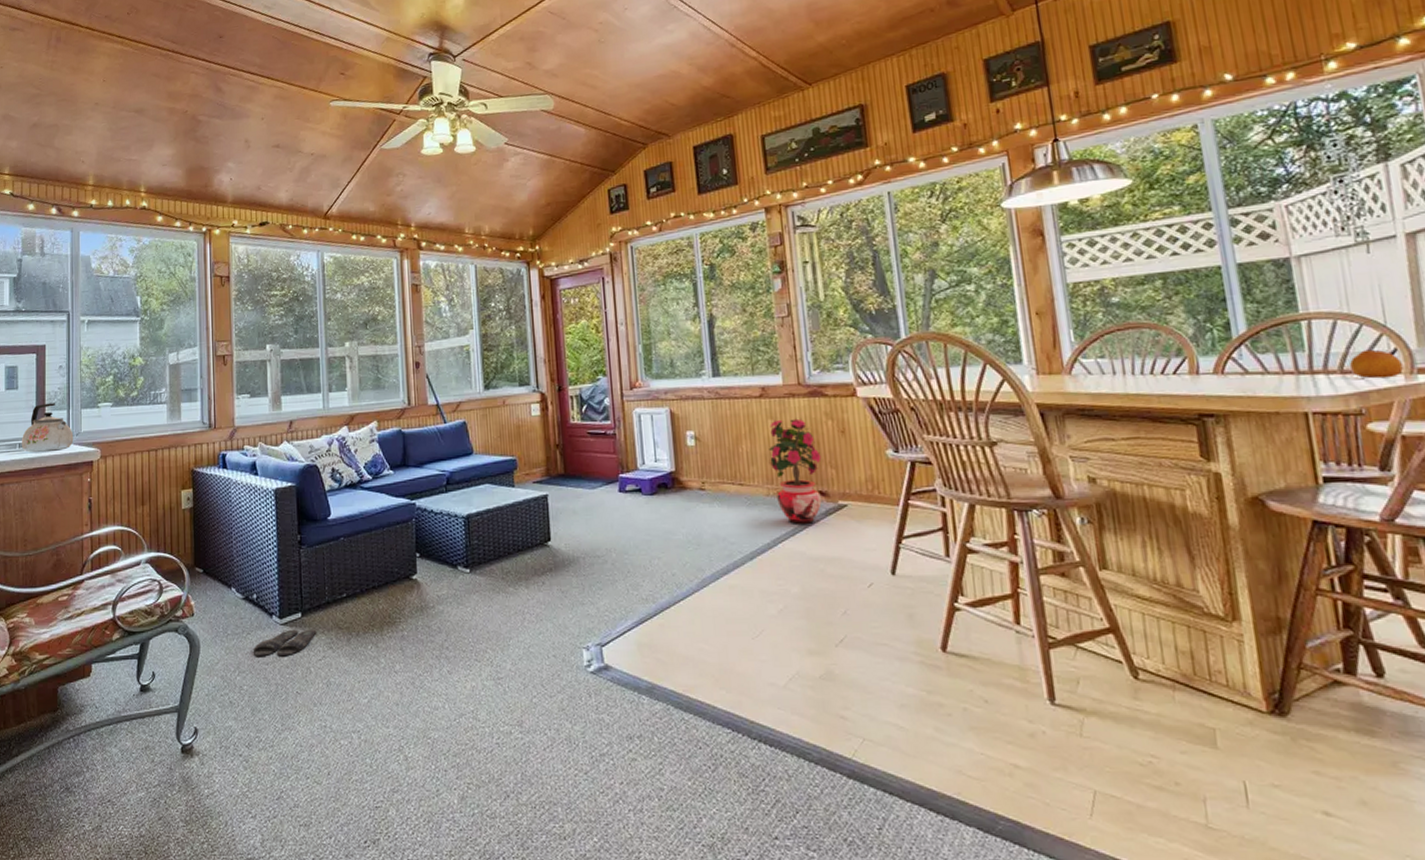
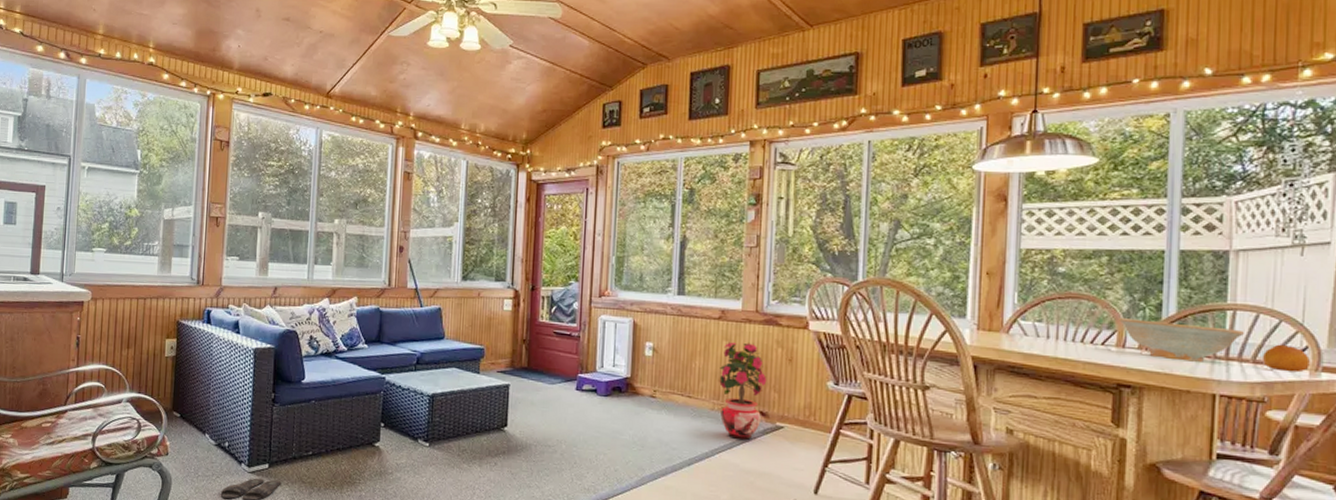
kettle: present [21,403,74,453] -> none [15,241,67,289]
dish: none [1186,339,1326,381] -> present [1119,318,1245,362]

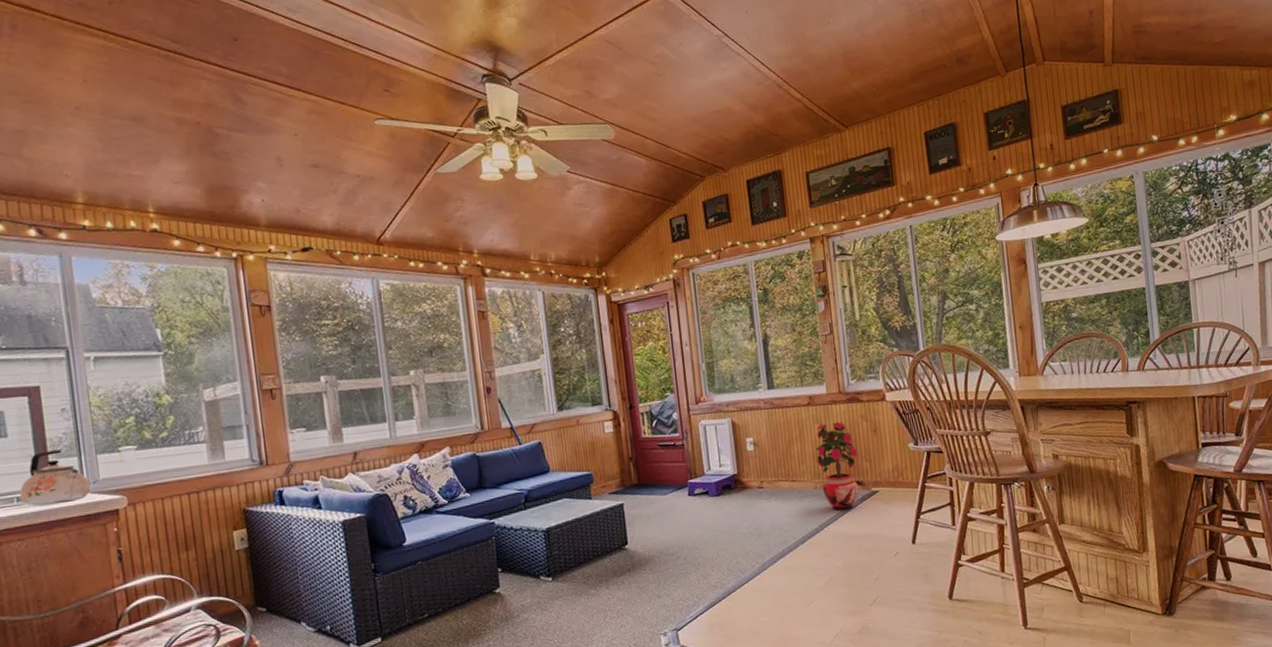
kettle: none [15,241,67,289] -> present [19,449,91,507]
dish: present [1119,318,1245,362] -> none [1121,342,1208,376]
fruit: present [1263,344,1310,373] -> none [1221,348,1252,370]

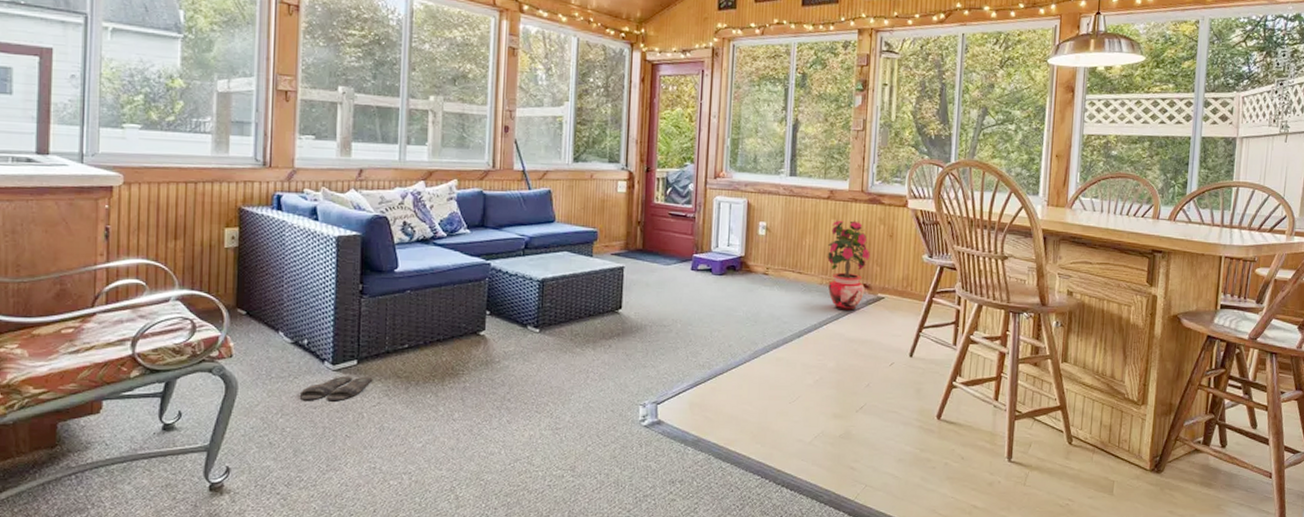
kettle: present [19,449,91,507] -> none [15,115,88,172]

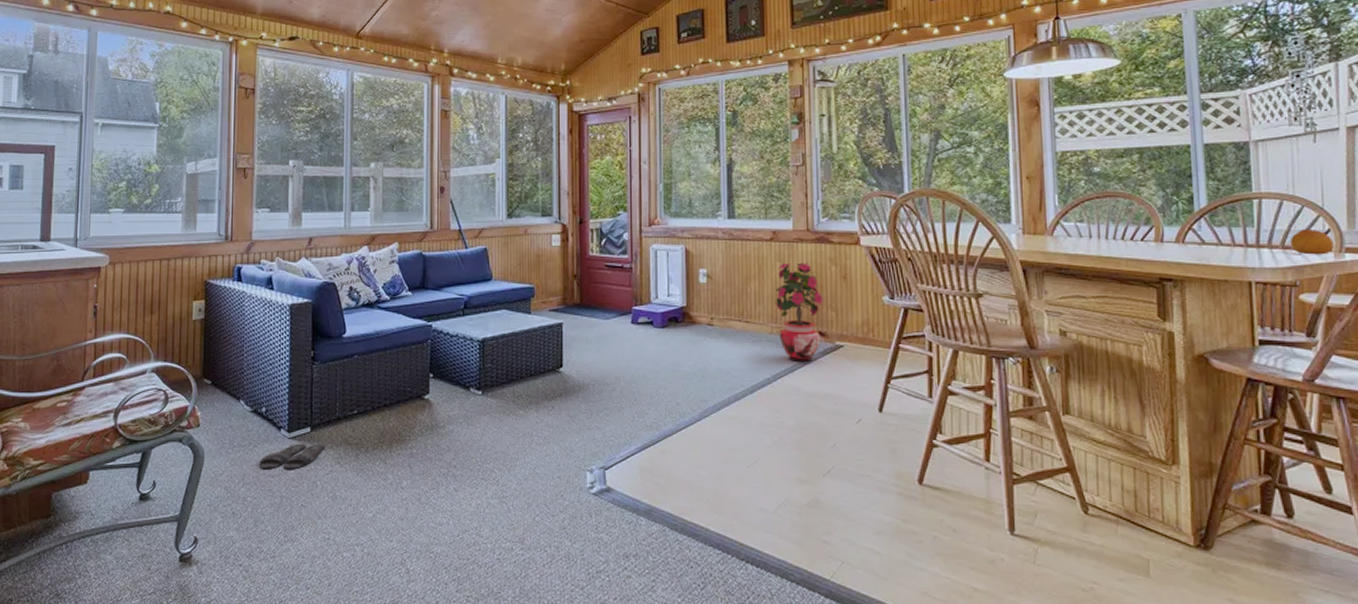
fruit: none [1256,214,1287,237] -> present [1290,228,1334,255]

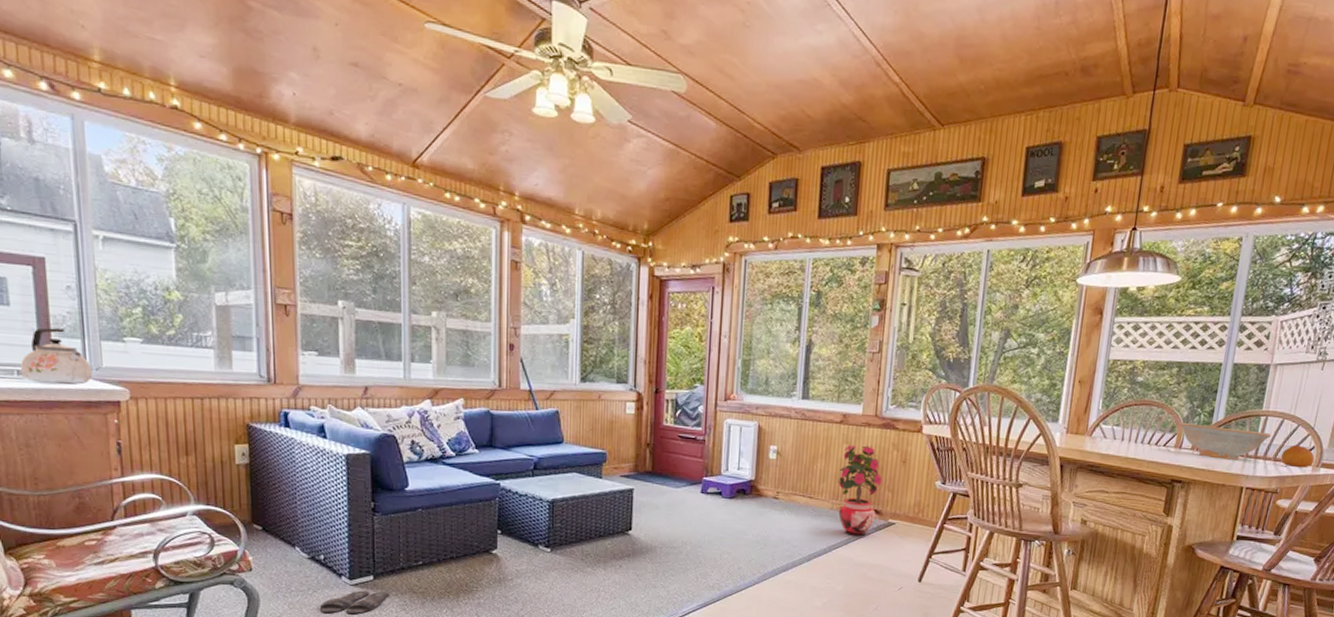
kettle: none [24,206,81,256] -> present [20,327,93,386]
dish: none [1155,213,1272,251] -> present [1179,423,1272,460]

